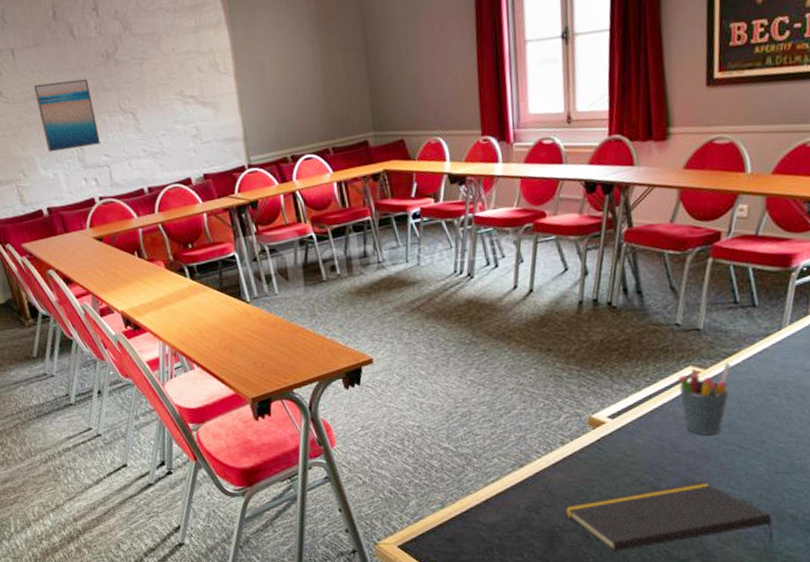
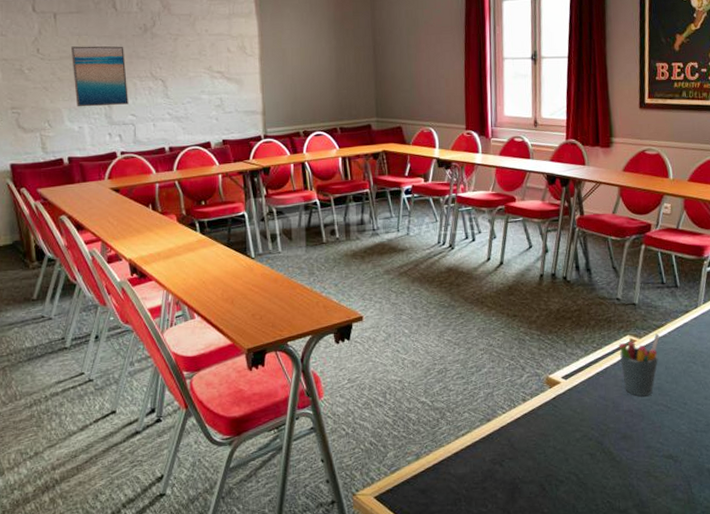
notepad: present [563,482,774,552] -> none [523,438,696,502]

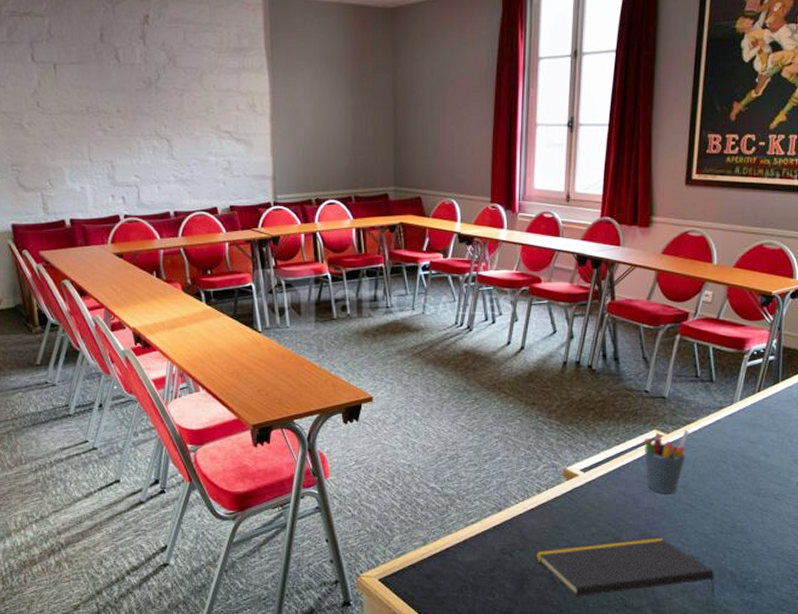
wall art: present [70,46,128,107] -> none [71,100,132,166]
notepad: none [523,438,696,502] -> present [534,536,715,596]

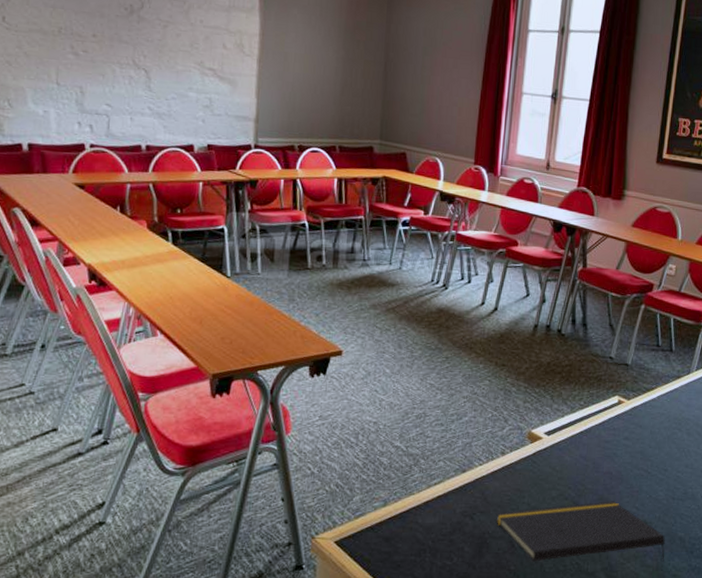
pen holder: present [643,429,689,494] -> none [606,397,649,460]

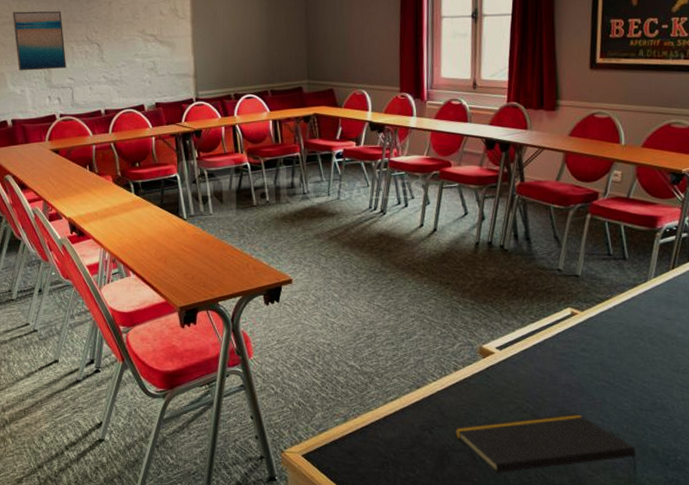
wall art: none [42,19,105,92] -> present [12,11,66,71]

